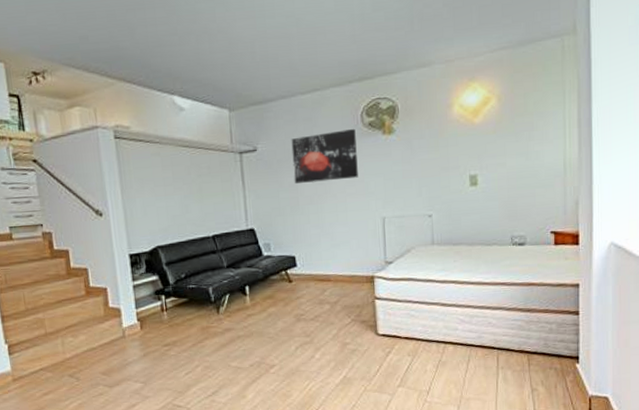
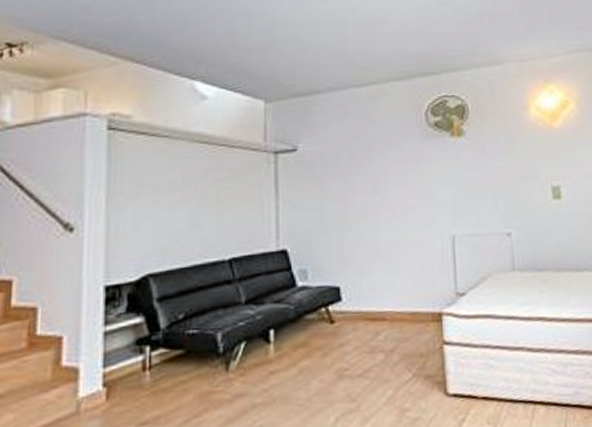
wall art: present [291,128,358,183] -> none [341,128,422,192]

